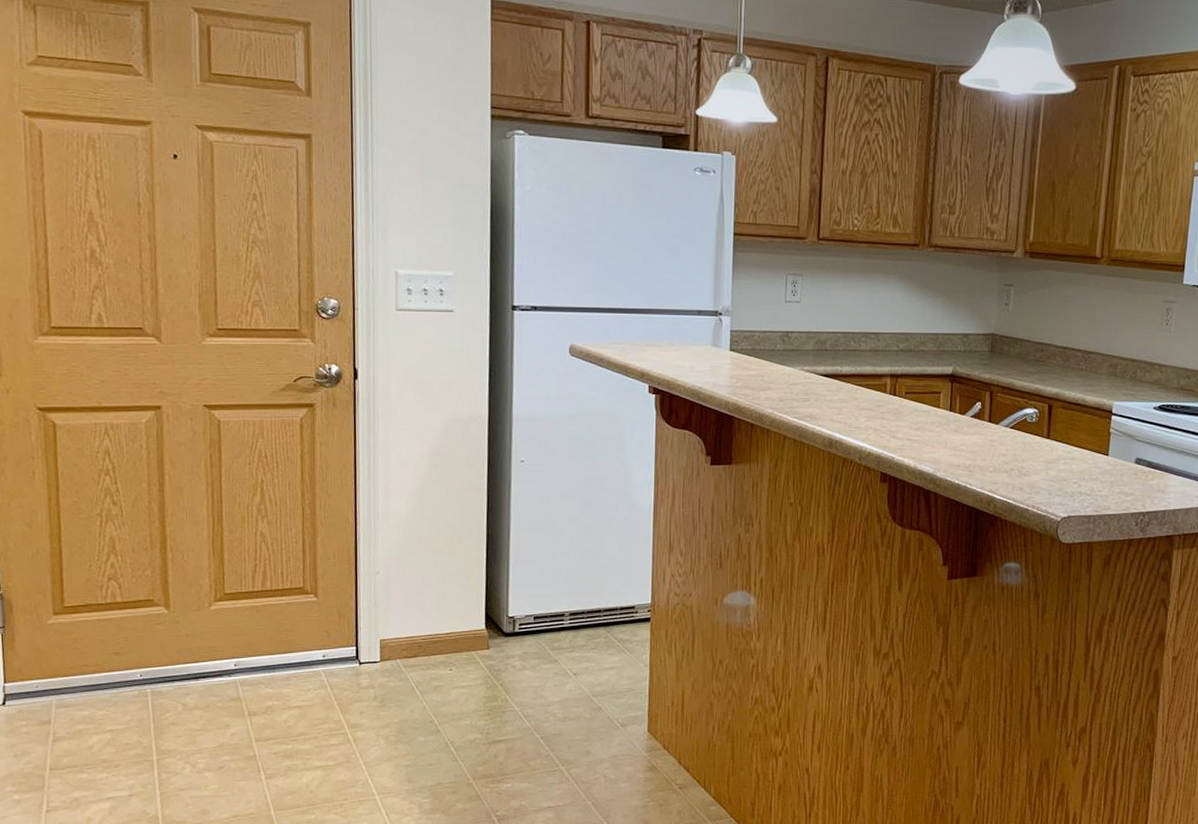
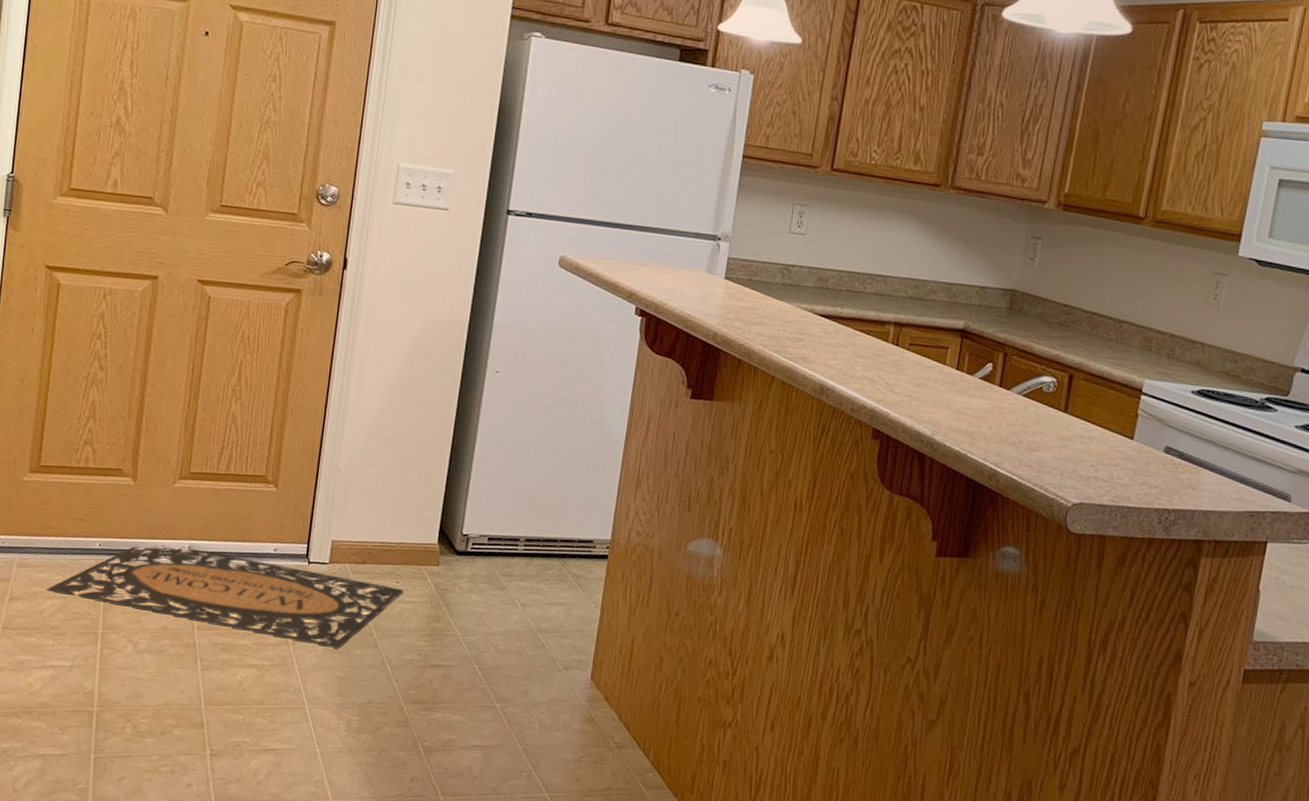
doormat: none [92,665,458,739] -> present [47,544,404,649]

